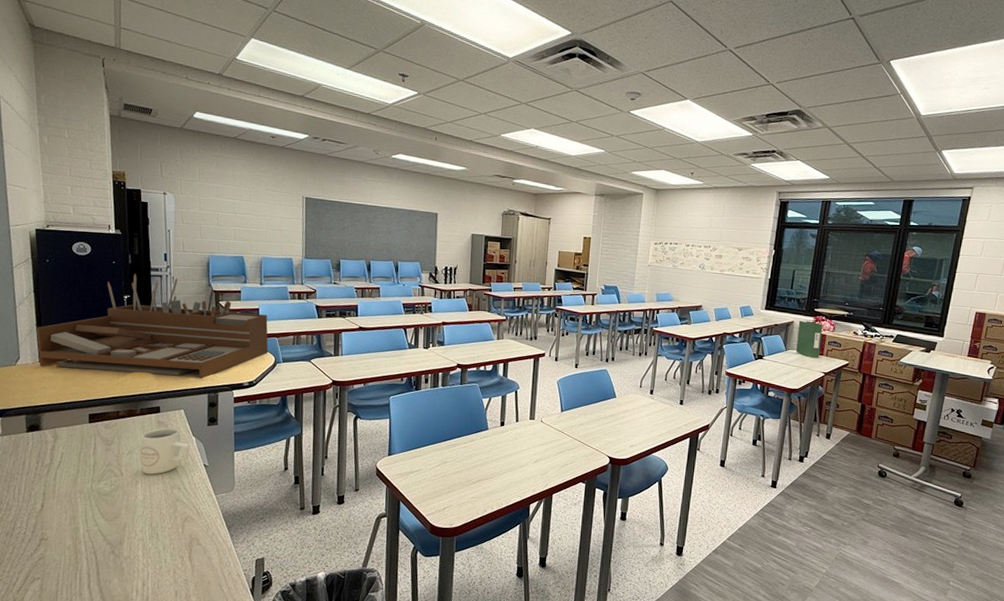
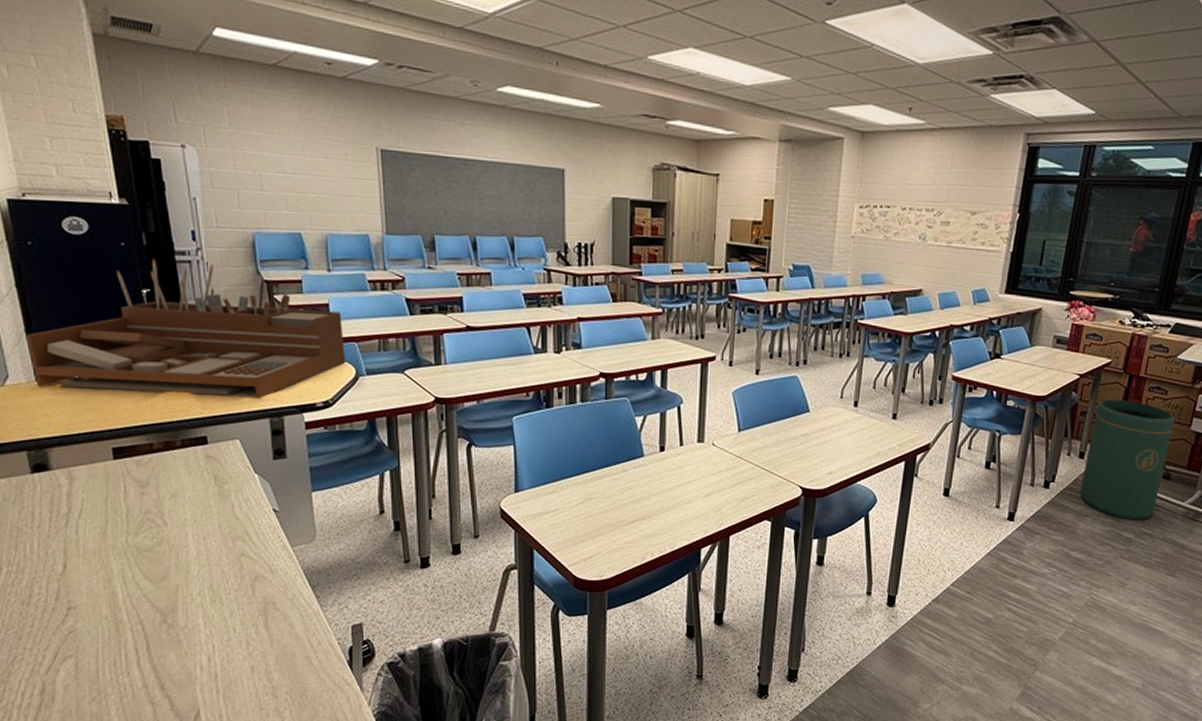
mug: present [139,428,190,475] -> none [185,463,253,524]
binder: present [796,320,823,359] -> none [1044,307,1080,356]
trash can: none [827,392,901,490] -> present [1079,399,1175,521]

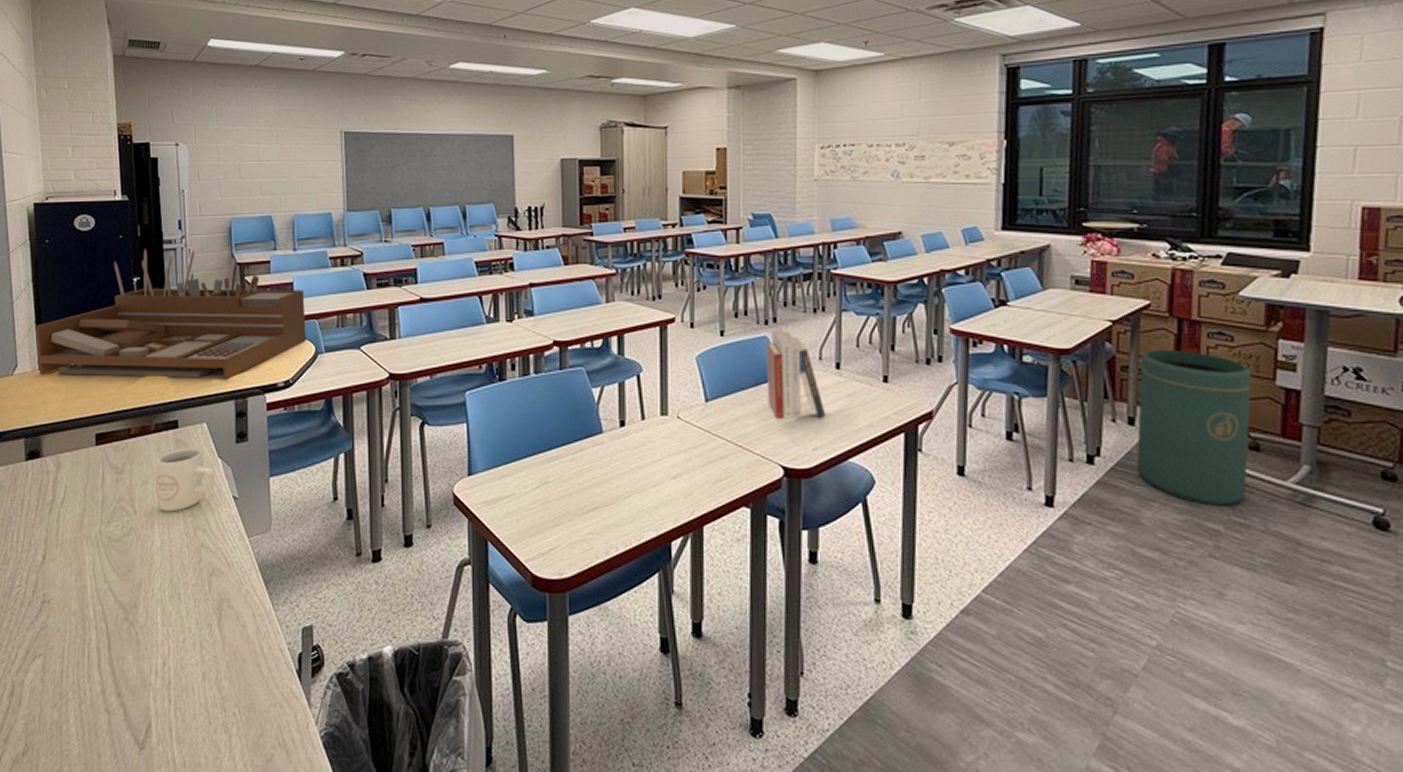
mug: none [185,463,253,524] -> present [155,448,215,512]
books: none [793,368,842,449] -> present [766,327,826,420]

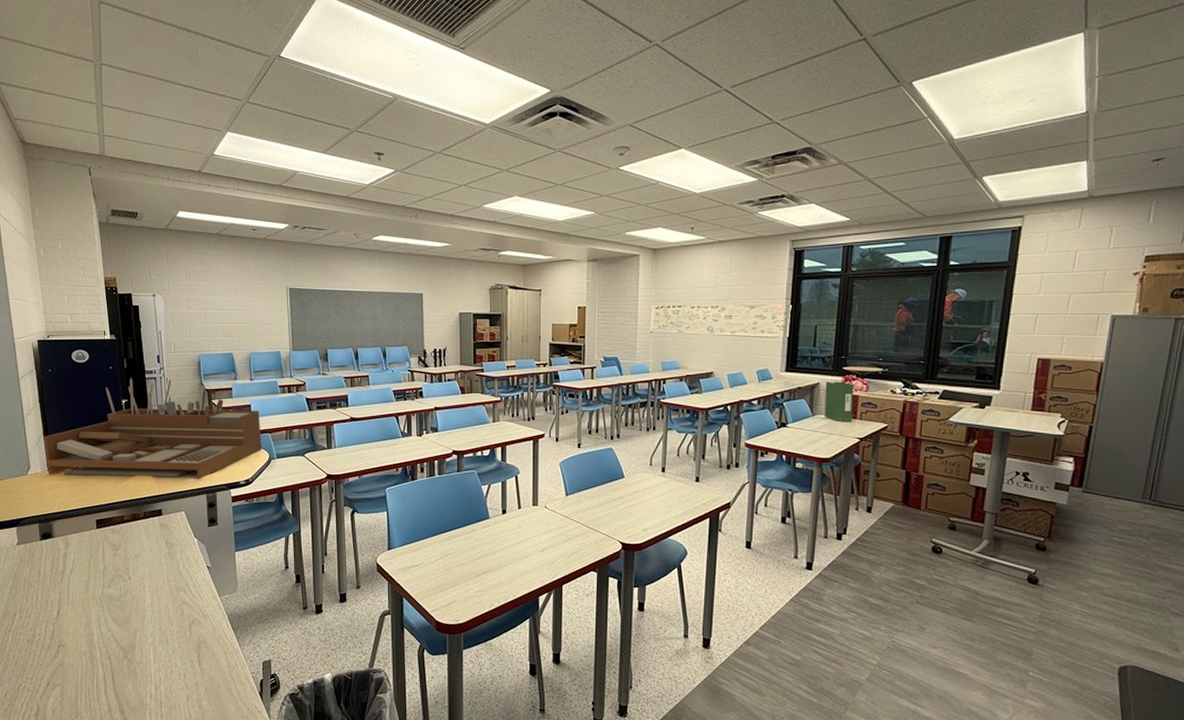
mug: present [155,448,215,512] -> none [145,530,192,578]
books: present [766,327,826,420] -> none [611,441,654,509]
binder: none [1058,242,1100,299] -> present [825,381,854,423]
trash can: present [1136,349,1252,506] -> none [871,459,954,569]

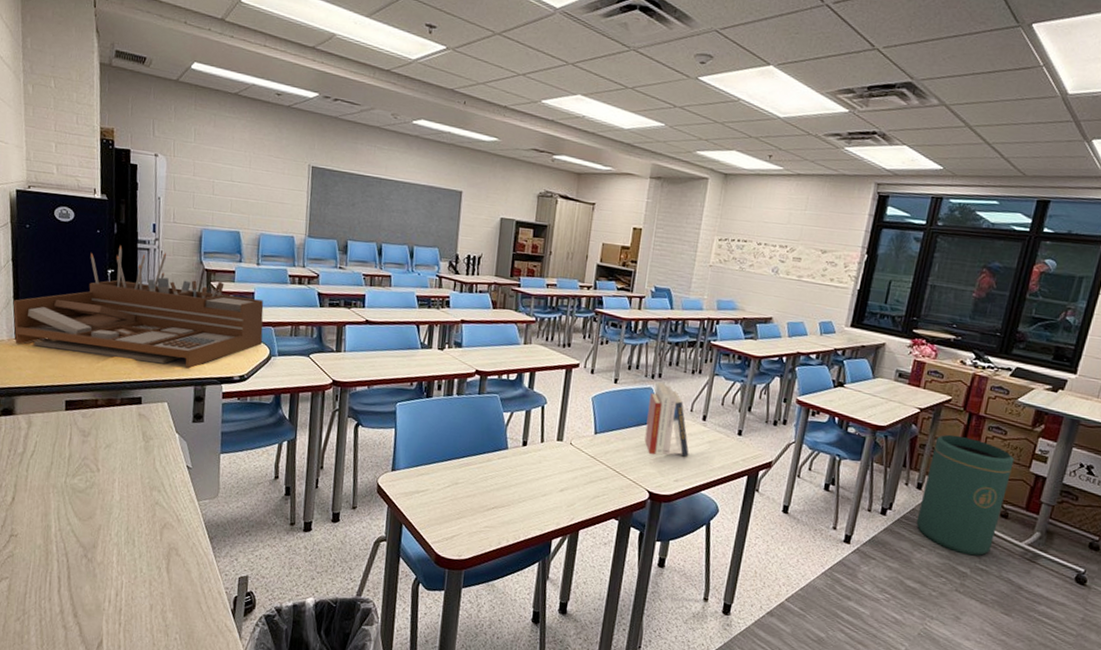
books: none [611,441,654,509] -> present [644,381,689,457]
binder: present [825,381,854,423] -> none [886,342,923,391]
trash can: none [871,459,954,569] -> present [916,434,1015,556]

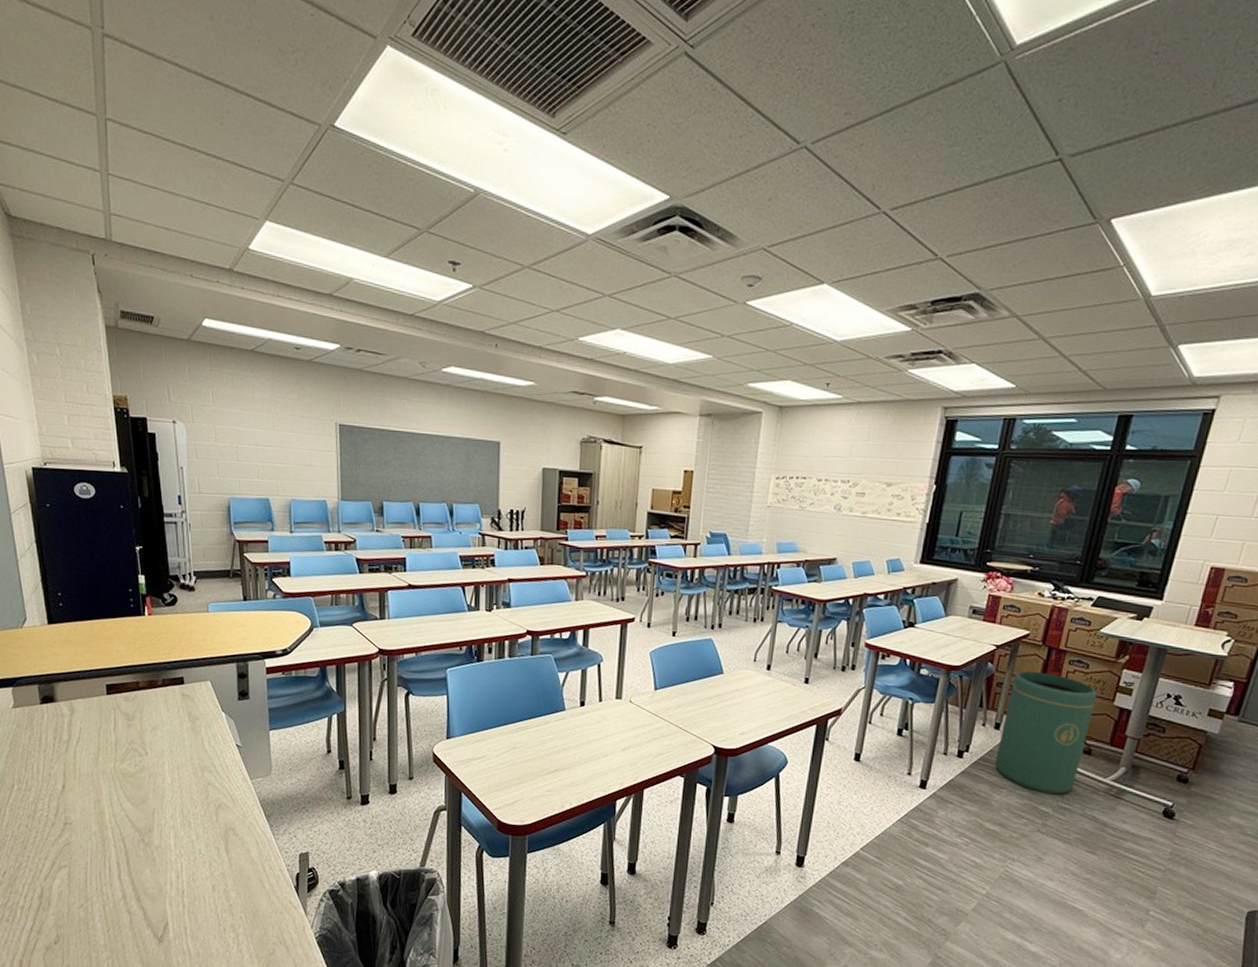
desk organizer: present [13,245,264,369] -> none [41,520,303,645]
books: present [644,381,689,457] -> none [707,631,754,709]

